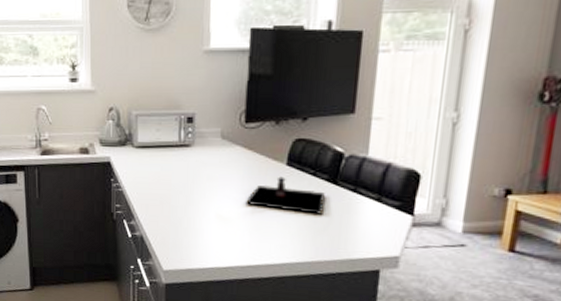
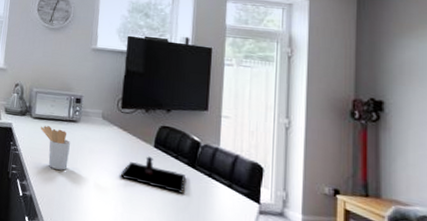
utensil holder: none [145,155,185,204] -> present [40,125,71,170]

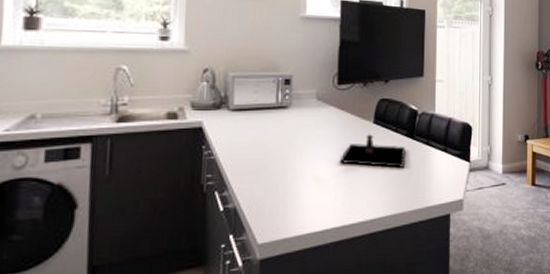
utensil holder: present [40,125,71,170] -> none [241,118,282,169]

